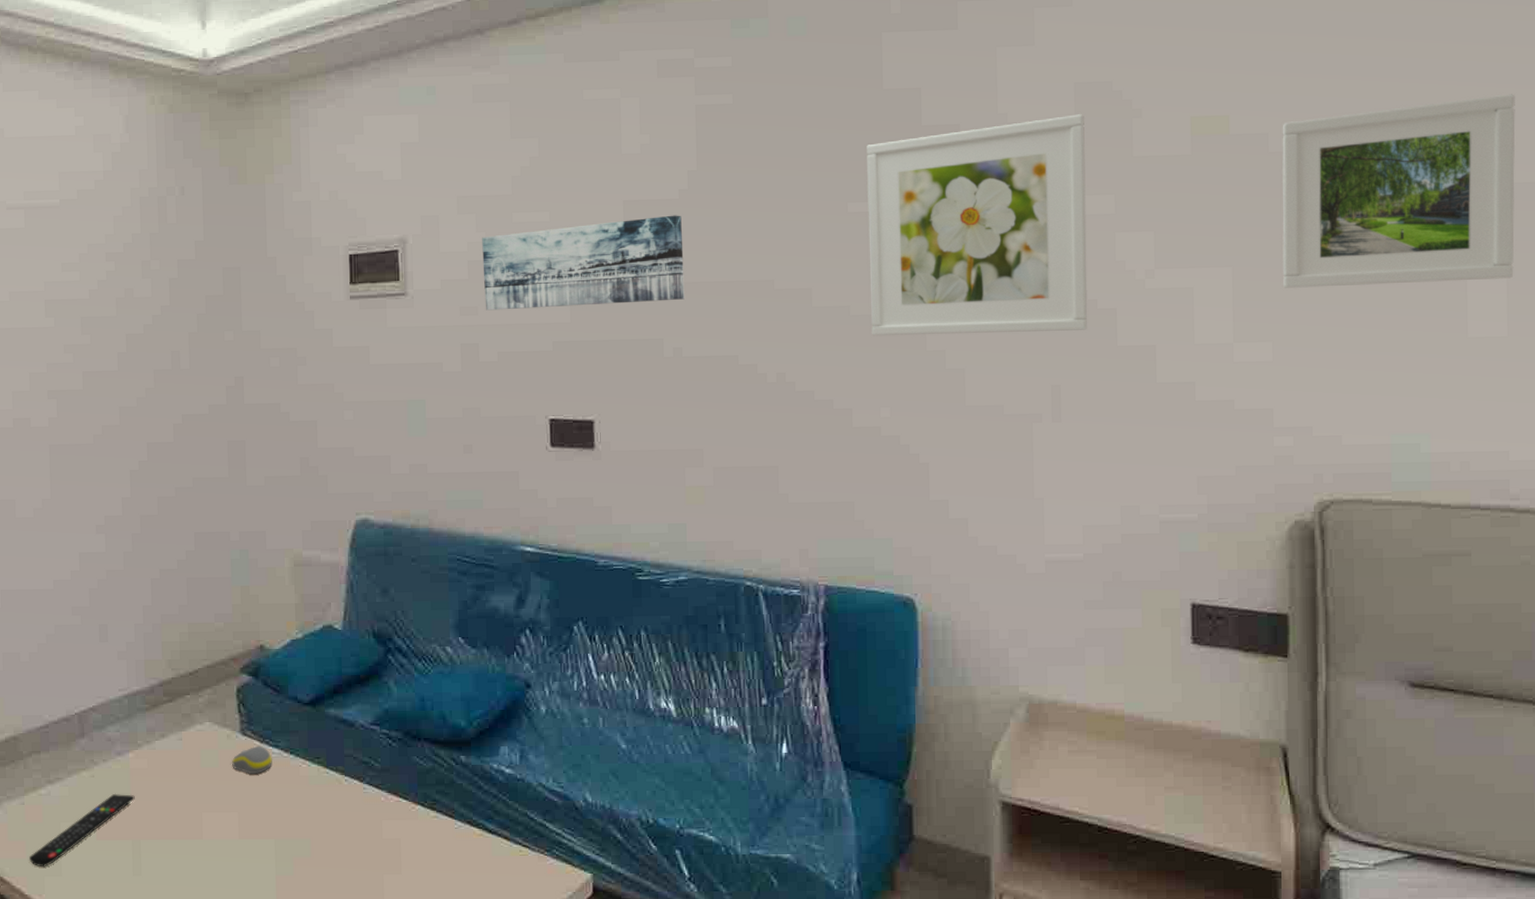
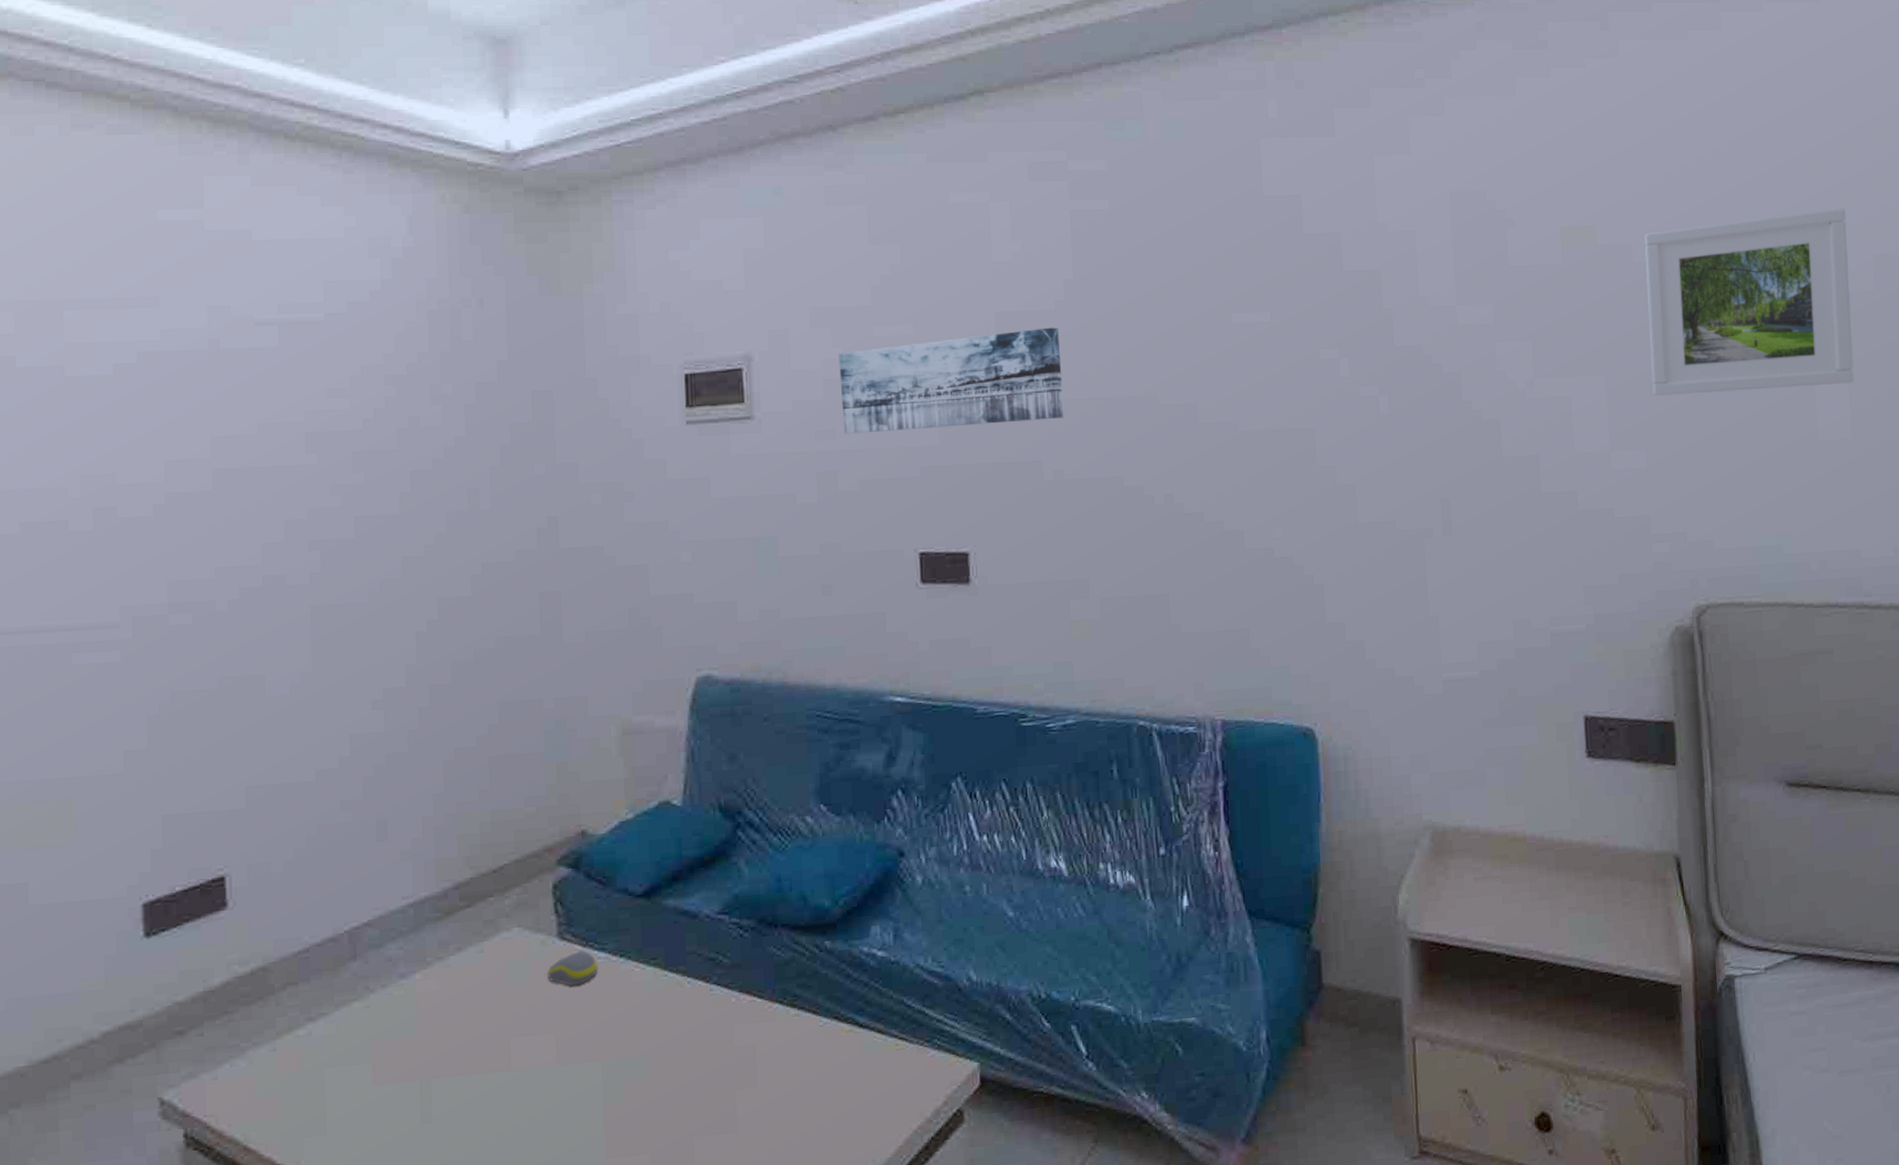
remote control: present [29,793,135,867] -> none [283,1024,423,1127]
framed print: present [867,114,1088,337] -> none [1249,223,1473,453]

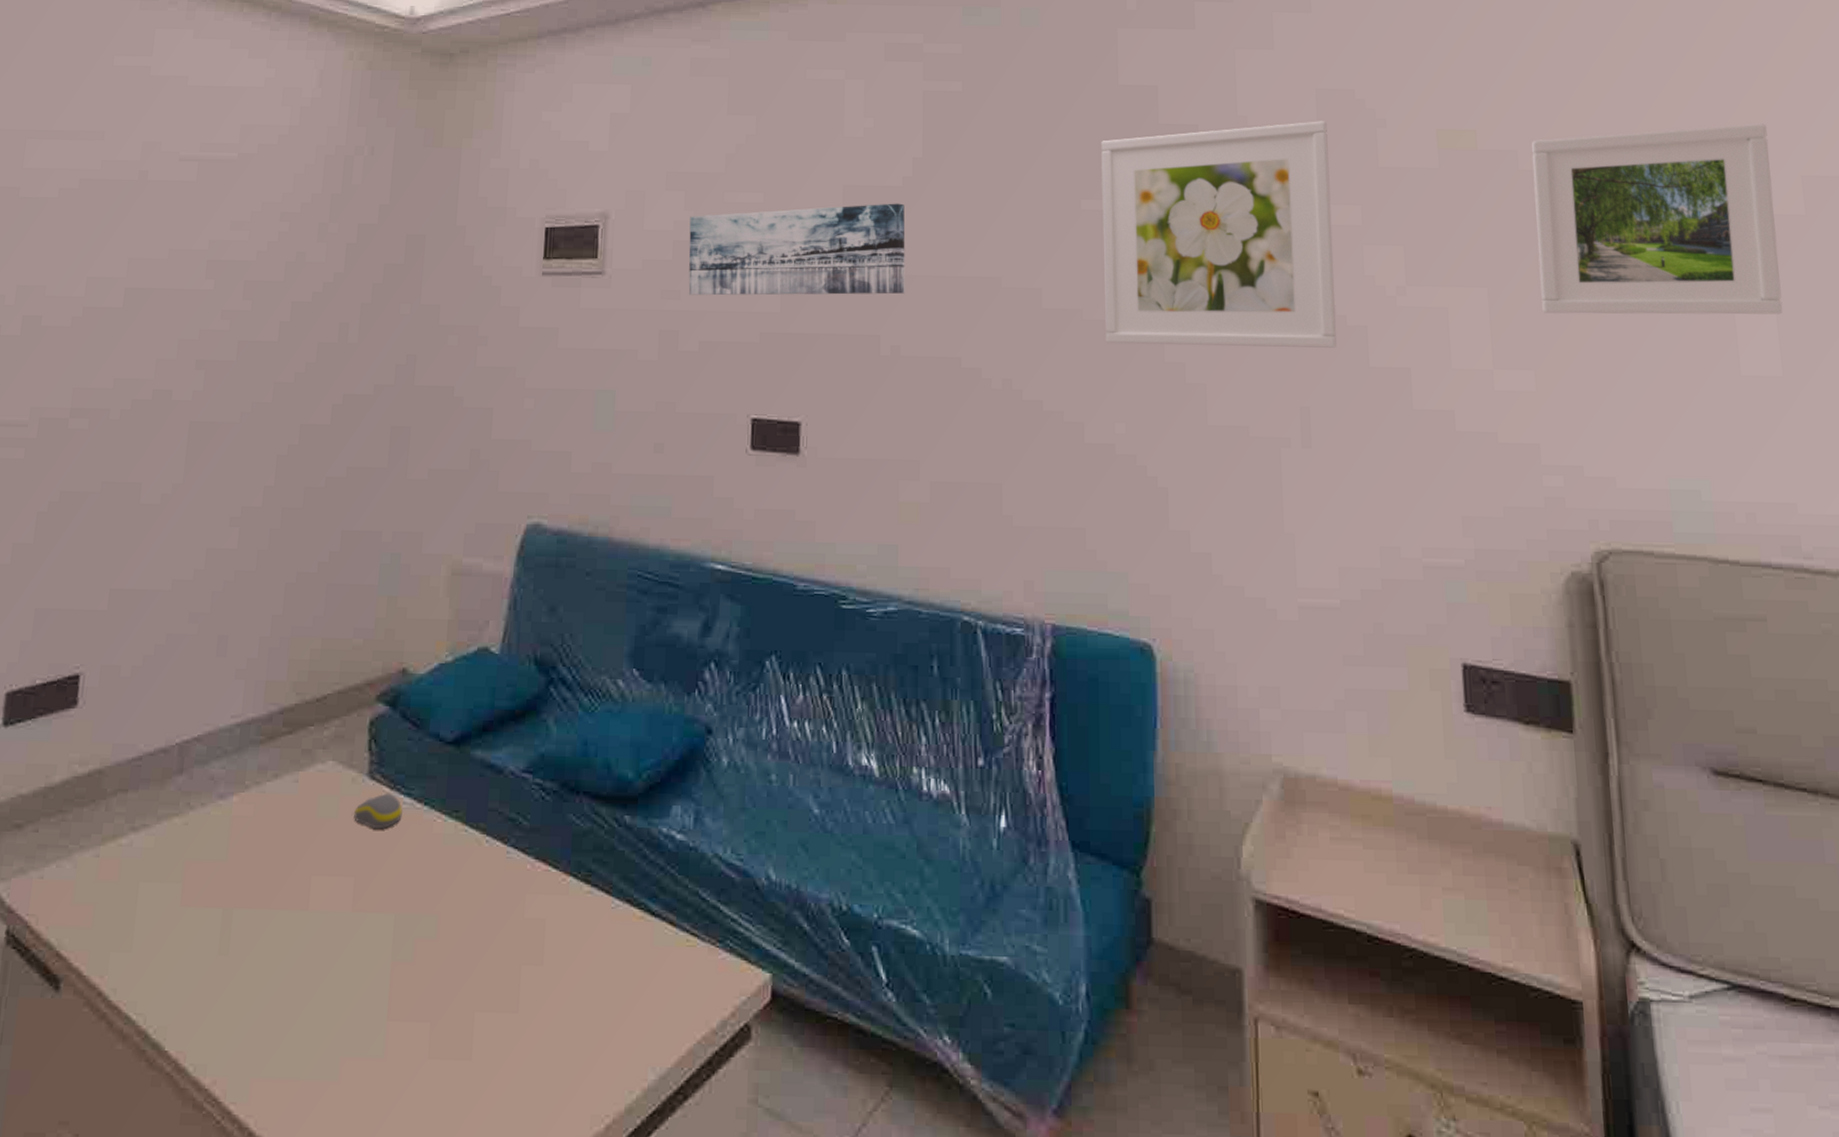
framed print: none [1249,223,1473,453] -> present [1101,121,1337,348]

